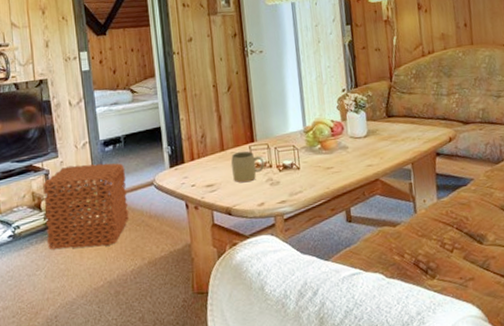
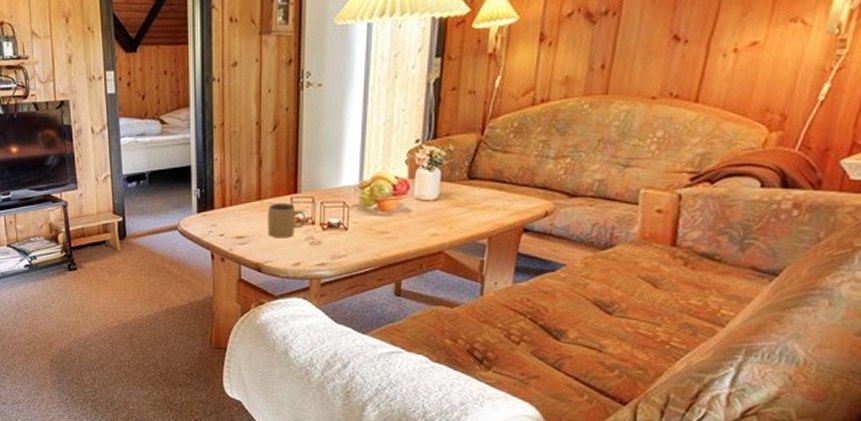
pouf: present [43,163,130,250] -> none [61,199,149,287]

